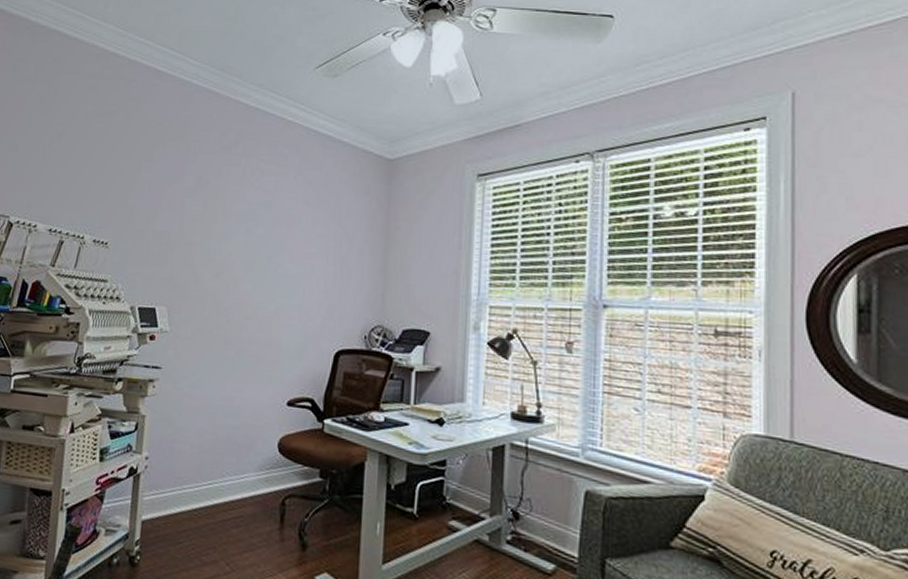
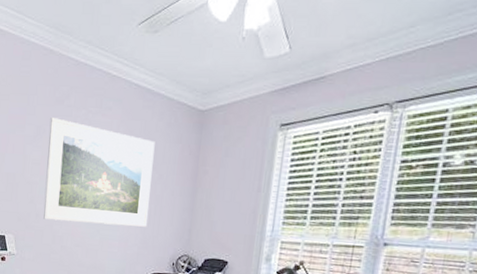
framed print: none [204,167,339,293] -> present [43,118,155,227]

